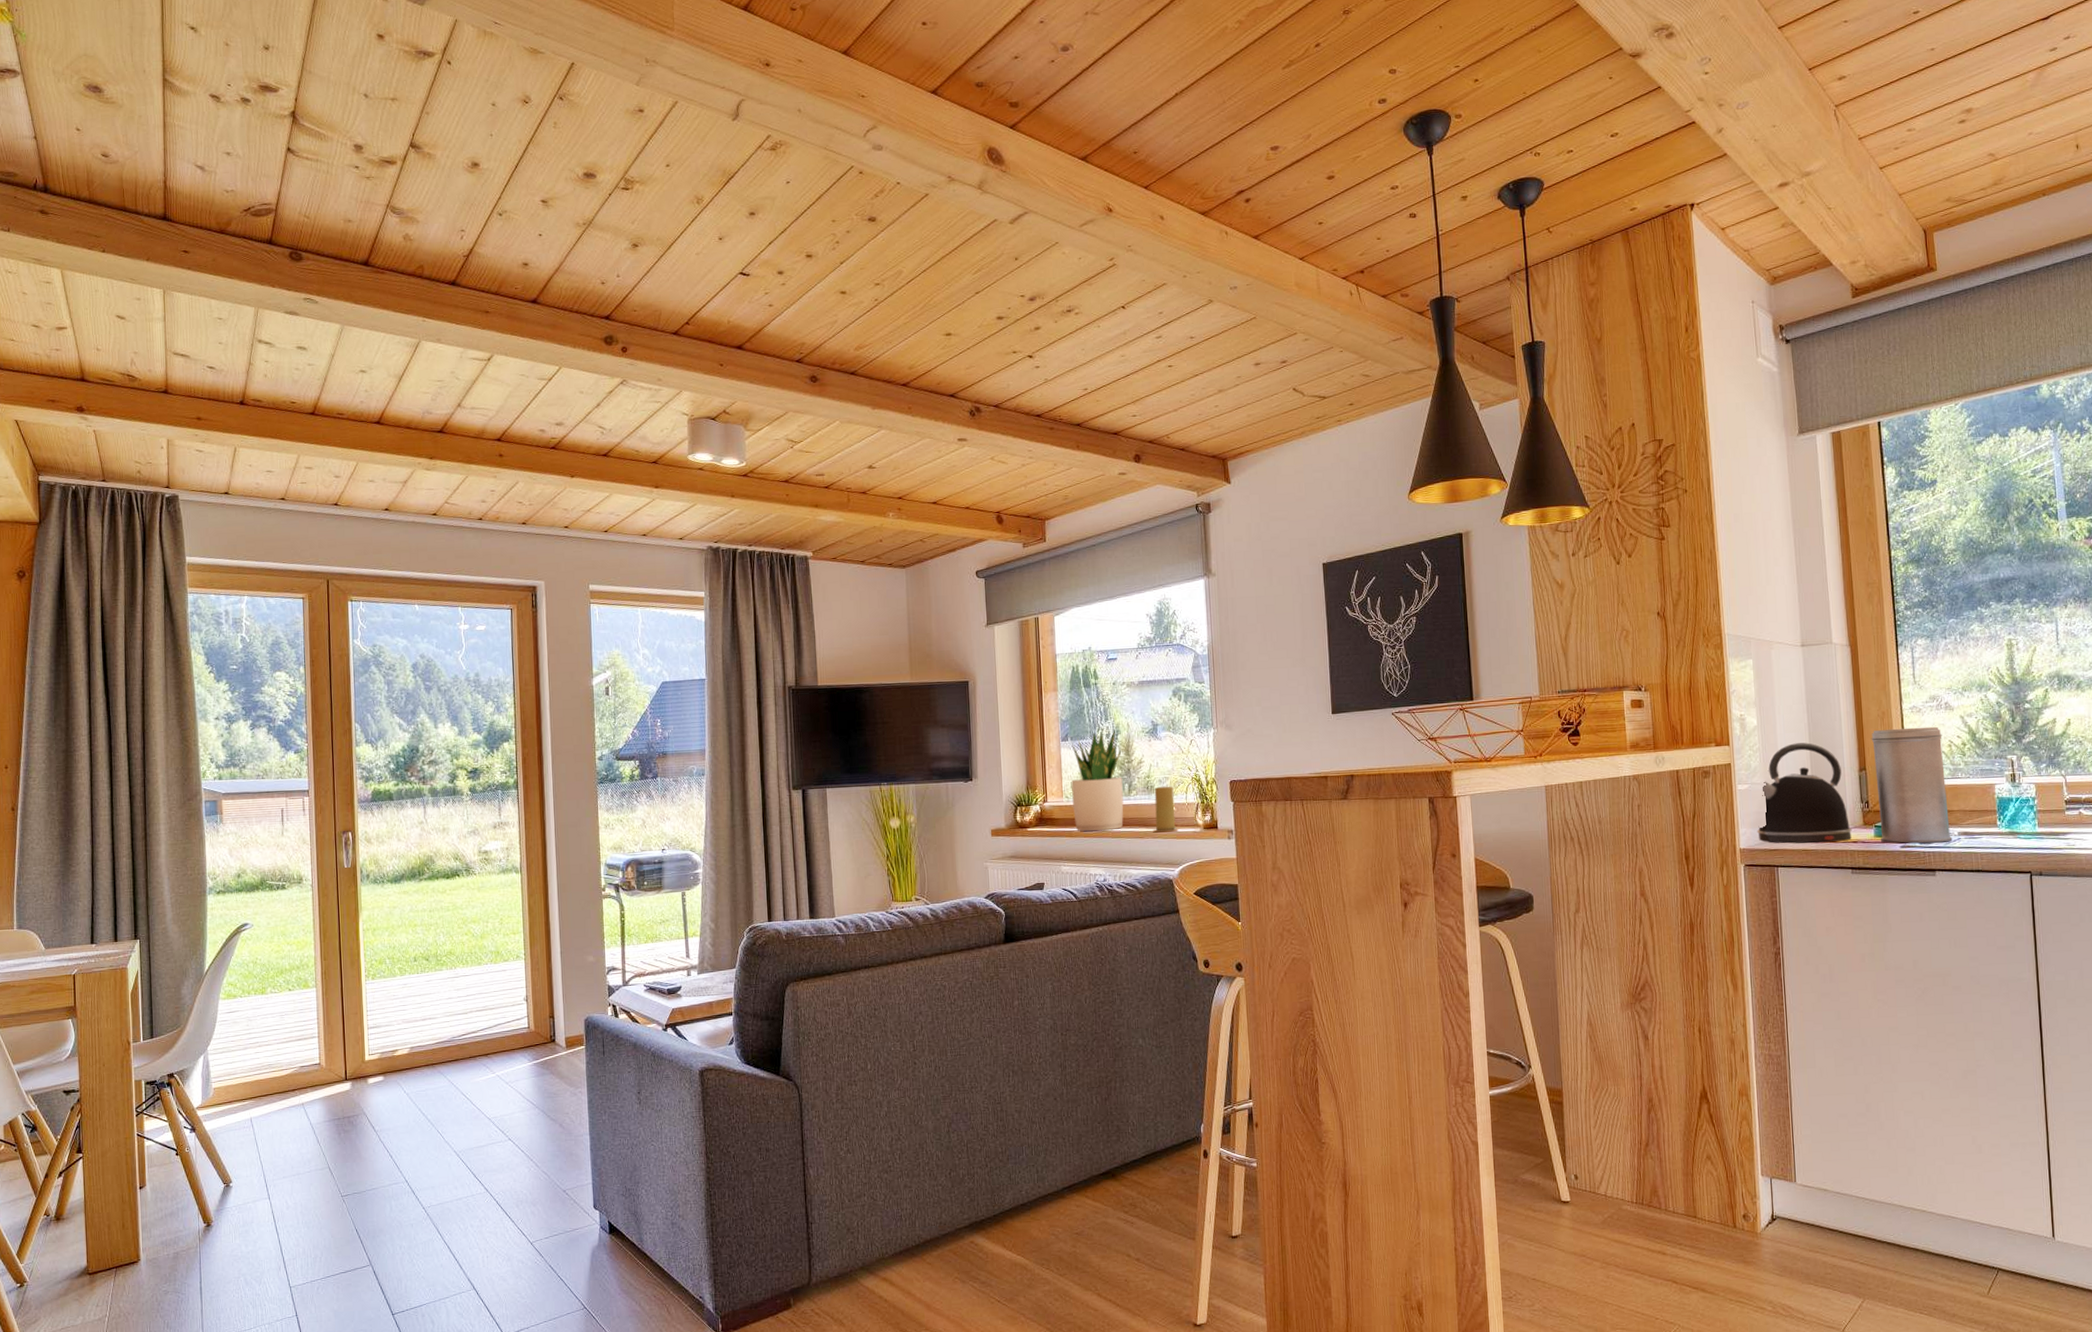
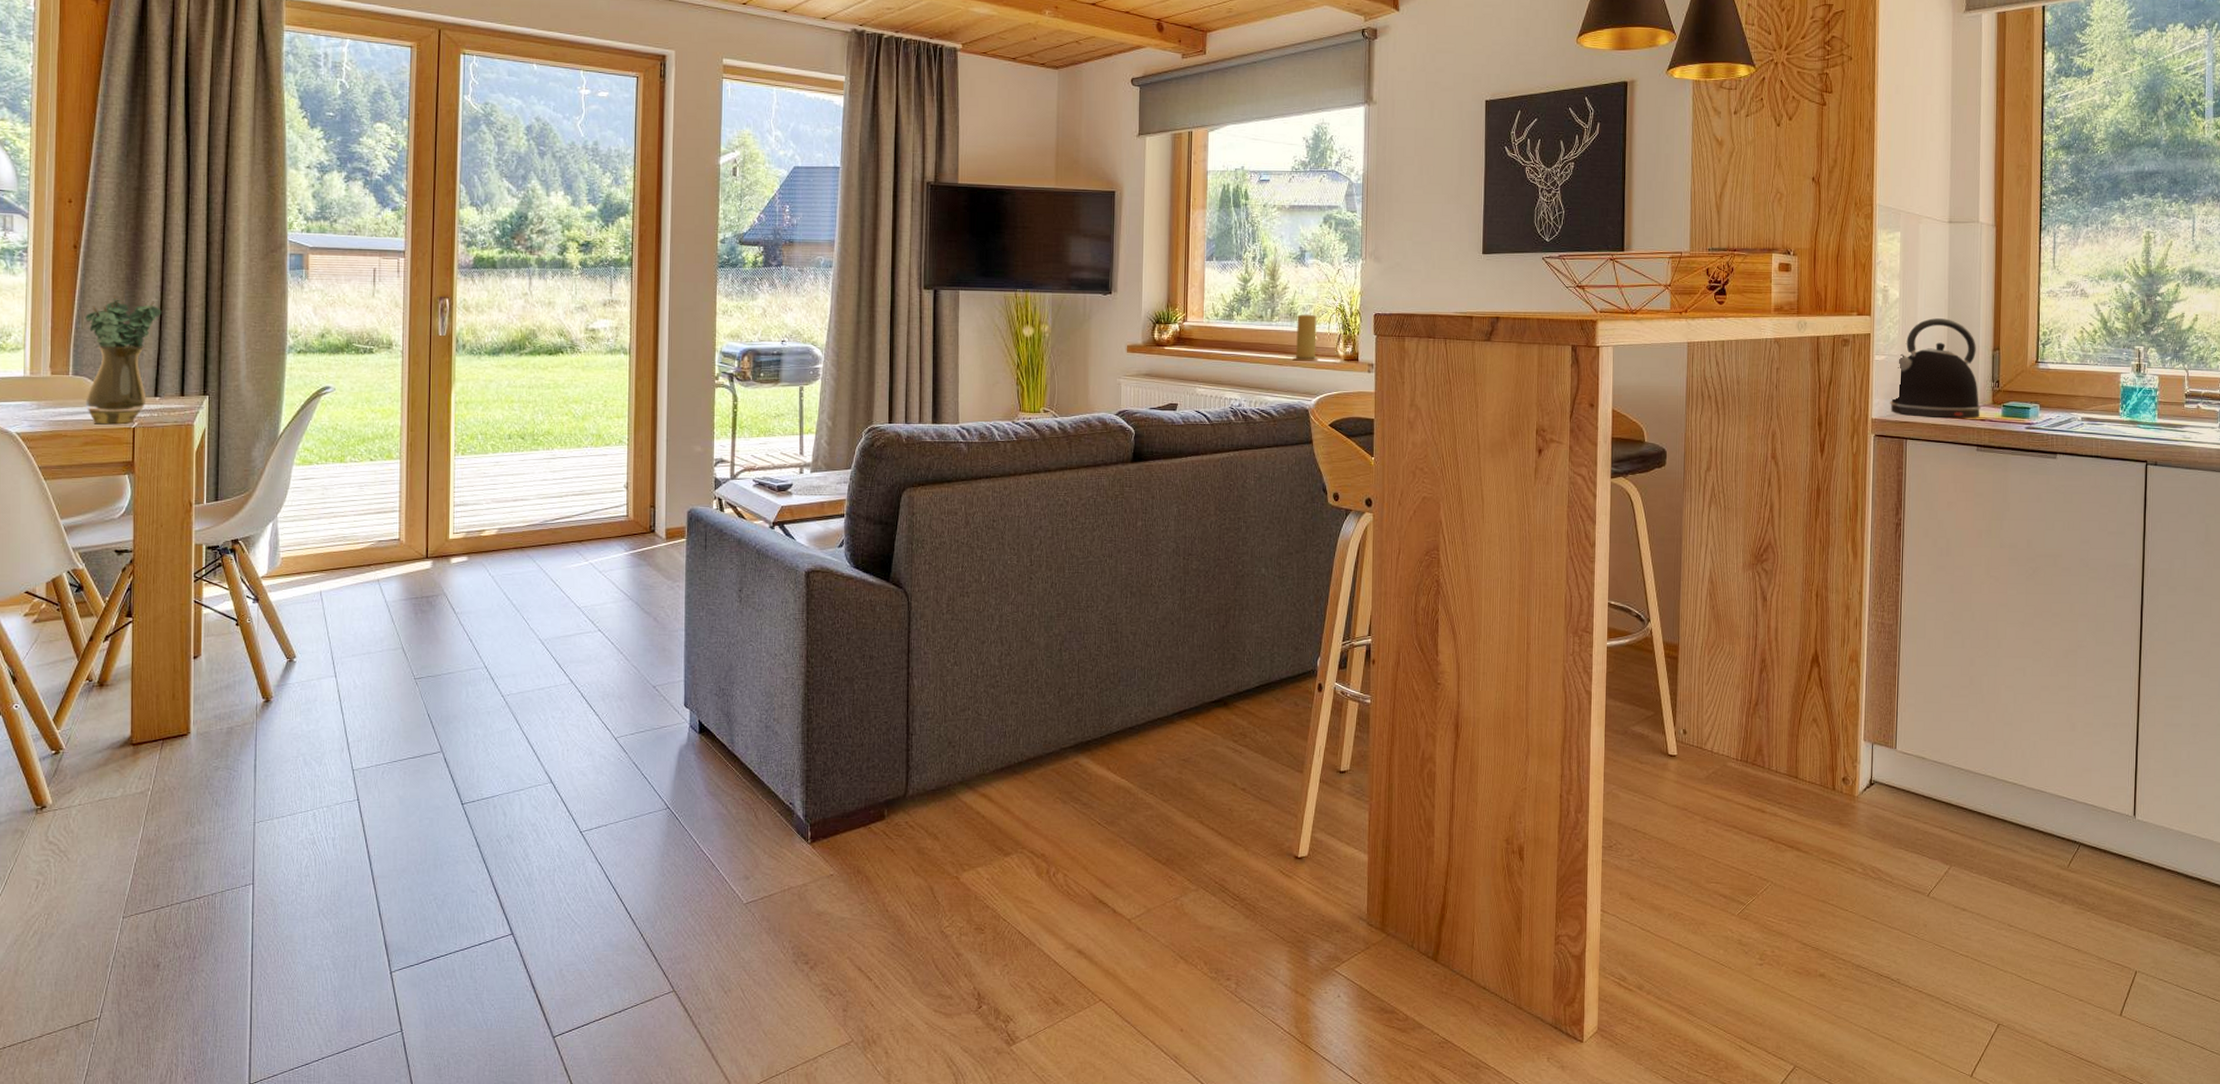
vase: none [25,852,93,974] -> present [85,295,162,425]
planter: present [1070,727,1124,832] -> none [1213,250,1267,355]
canister: present [1871,726,1953,844] -> none [2007,311,2076,427]

